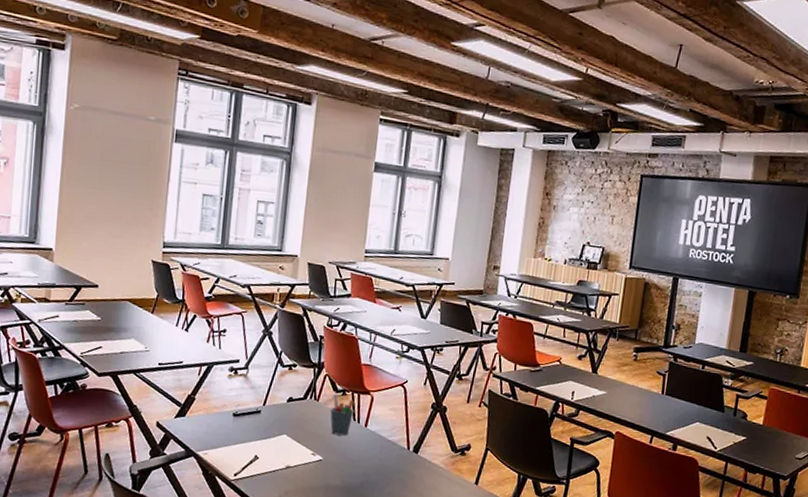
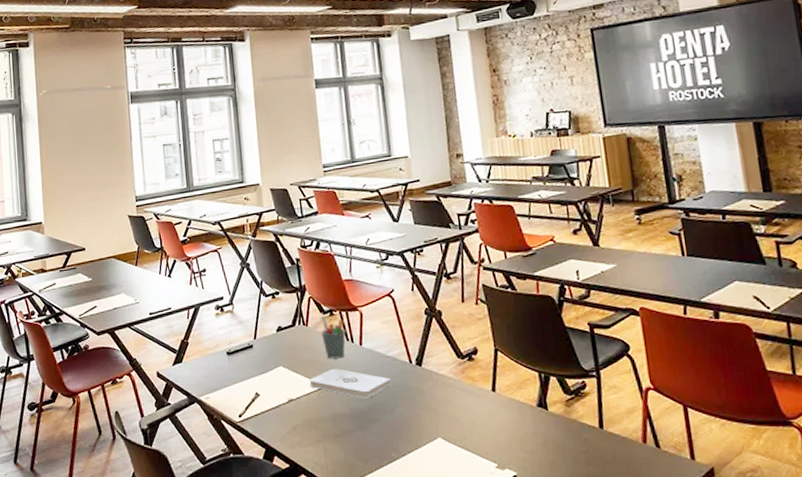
notepad: none [309,443,387,475] -> present [309,368,391,398]

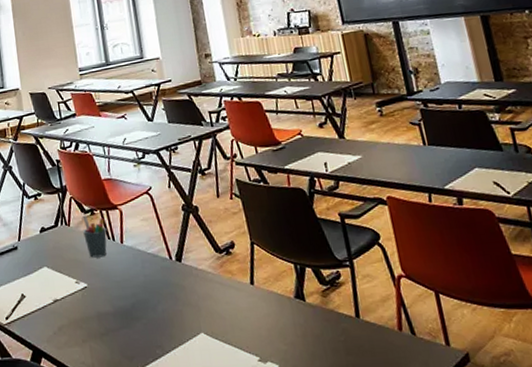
notepad: present [309,368,391,398] -> none [73,267,153,296]

